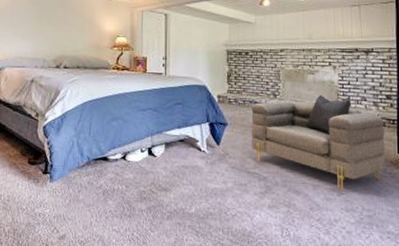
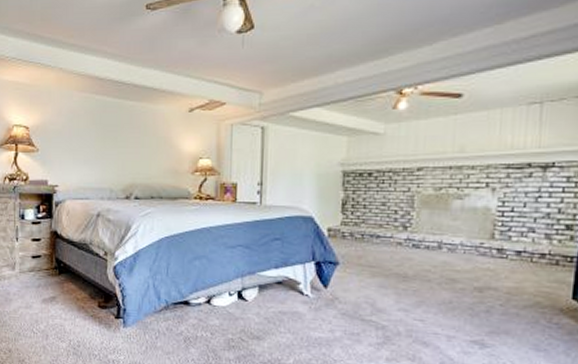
armchair: present [251,95,386,191] -> none [369,226,558,343]

